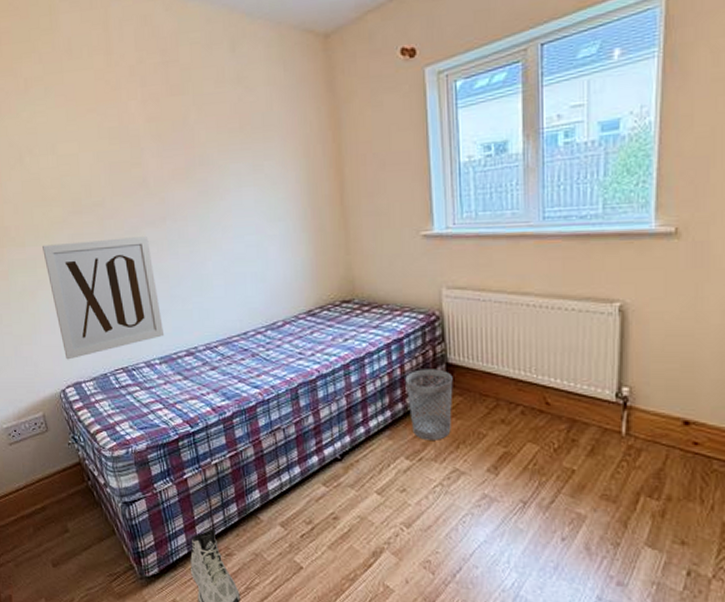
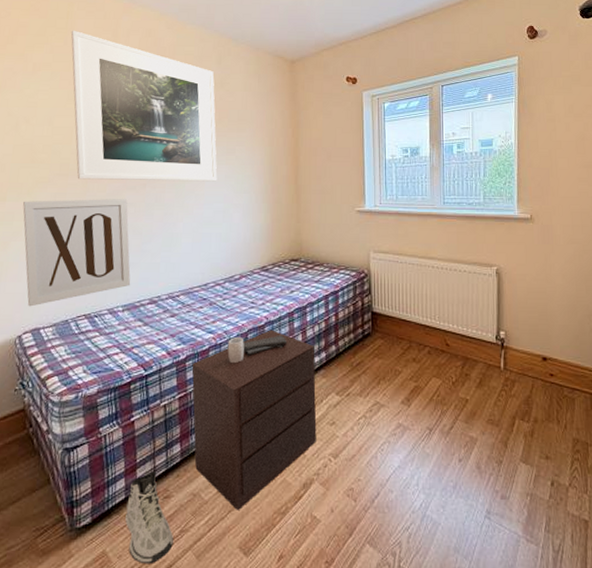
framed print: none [57,29,246,217] -> present [71,30,217,182]
nightstand: none [239,384,385,573] -> present [191,329,317,510]
wastebasket: present [405,369,453,440] -> none [339,317,376,377]

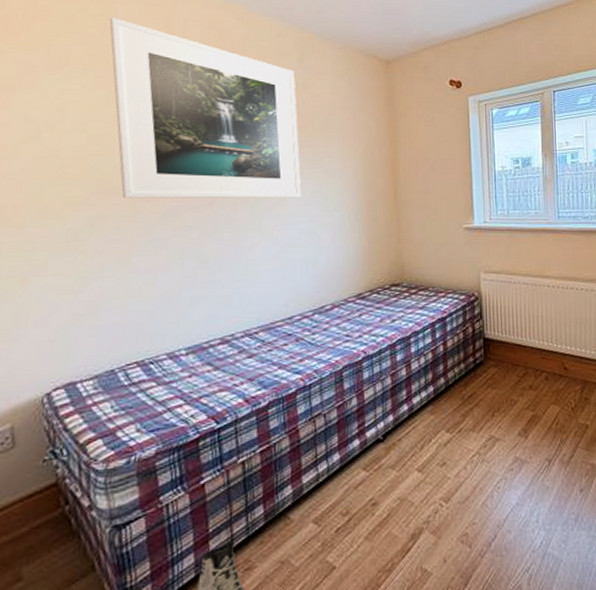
wall art: present [23,199,131,307] -> none [48,221,196,357]
nightstand: present [191,329,317,510] -> none [275,365,425,574]

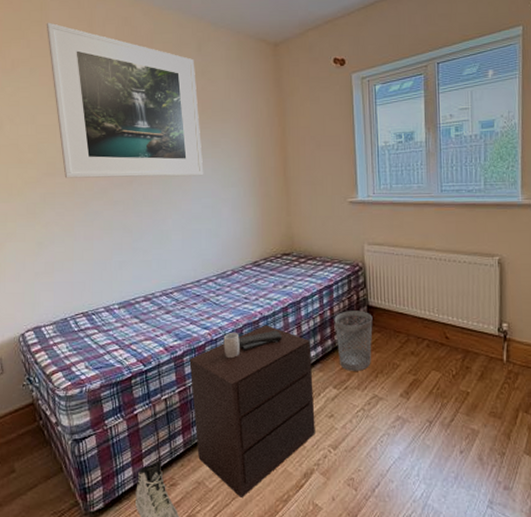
nightstand: none [275,365,425,574] -> present [189,325,315,497]
wastebasket: none [447,344,489,411] -> present [334,310,373,371]

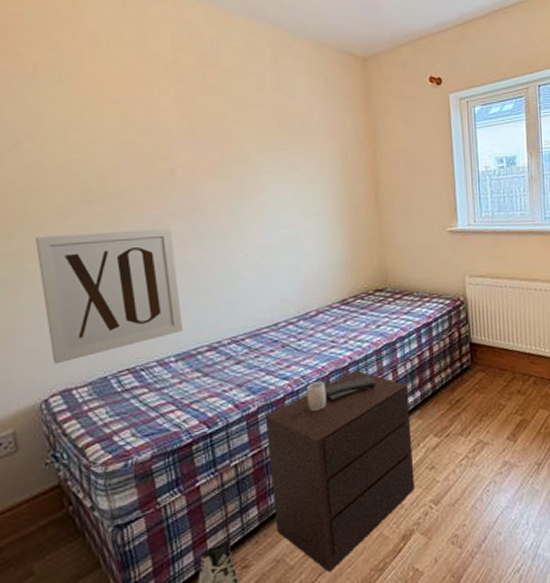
wall art: none [14,197,125,306] -> present [36,229,184,364]
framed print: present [46,22,204,178] -> none [80,21,282,207]
wastebasket: present [334,310,373,371] -> none [434,349,476,416]

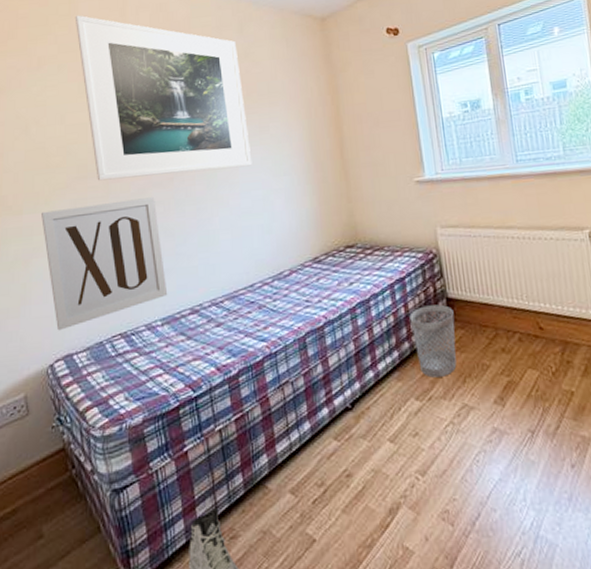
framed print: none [80,21,282,207] -> present [75,15,252,181]
nightstand: present [265,370,415,572] -> none [246,330,399,547]
wastebasket: none [434,349,476,416] -> present [409,304,457,378]

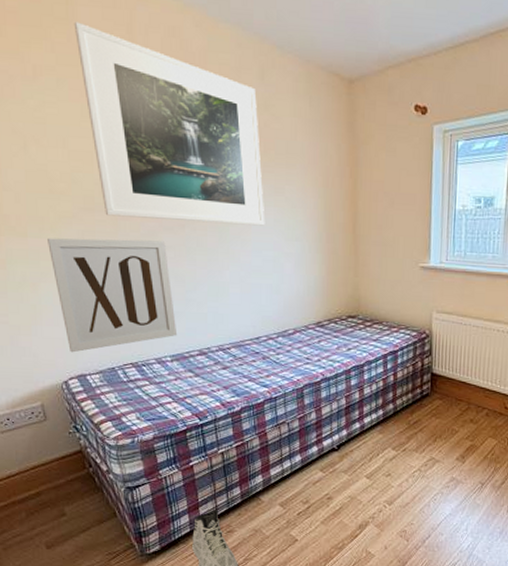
wastebasket: present [409,304,457,378] -> none [397,377,436,435]

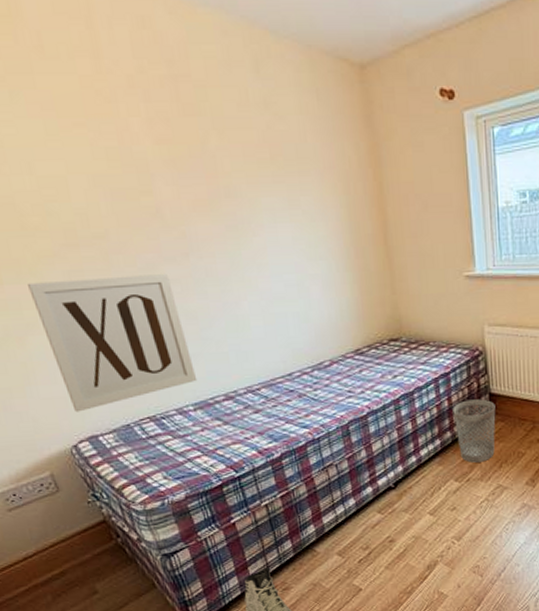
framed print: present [73,21,265,226] -> none [19,18,283,251]
wastebasket: none [397,377,436,435] -> present [452,399,496,463]

